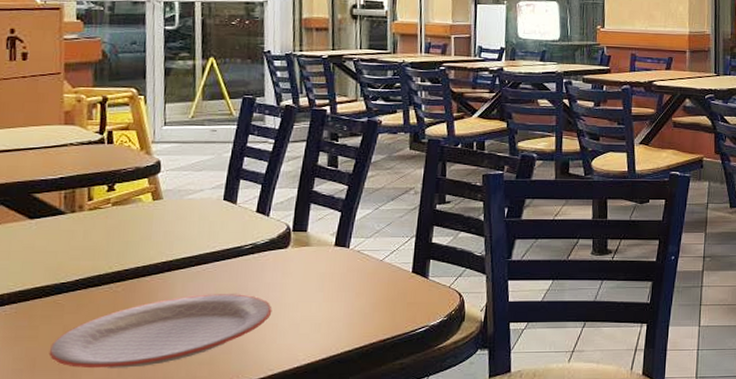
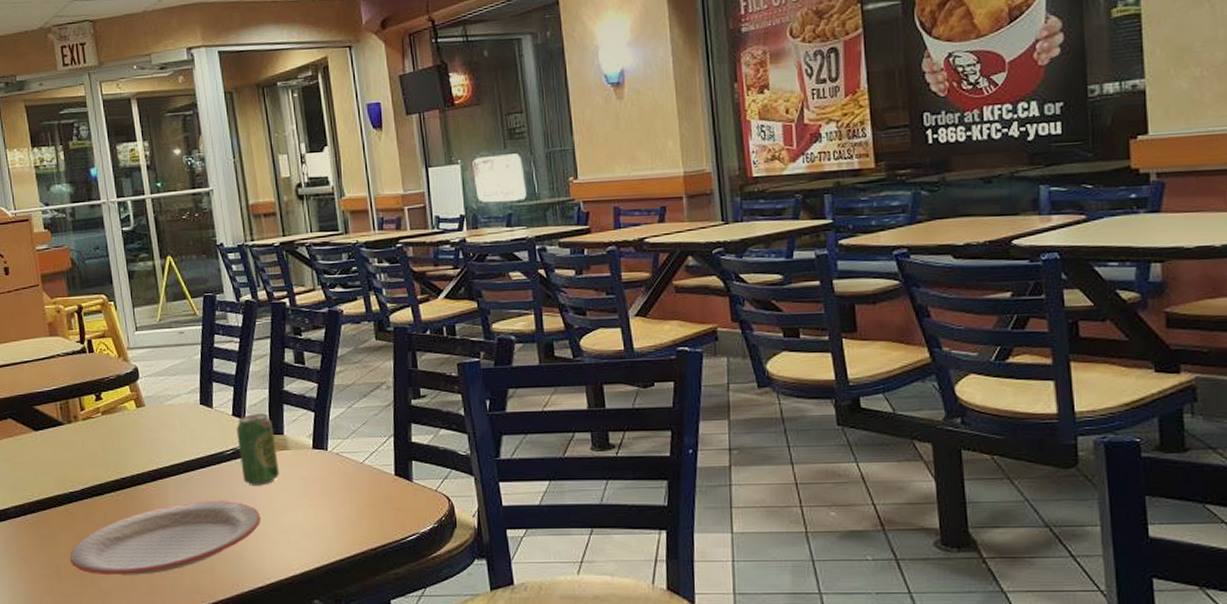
beverage can: none [258,211,298,280] -> present [236,413,279,486]

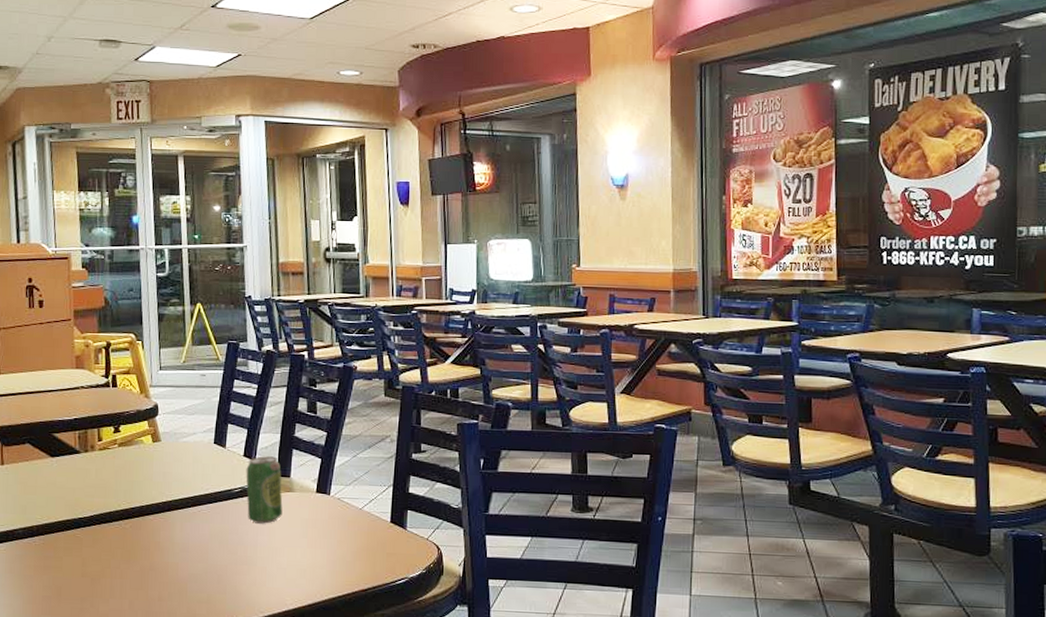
plate: present [69,501,261,575] -> none [71,534,261,602]

